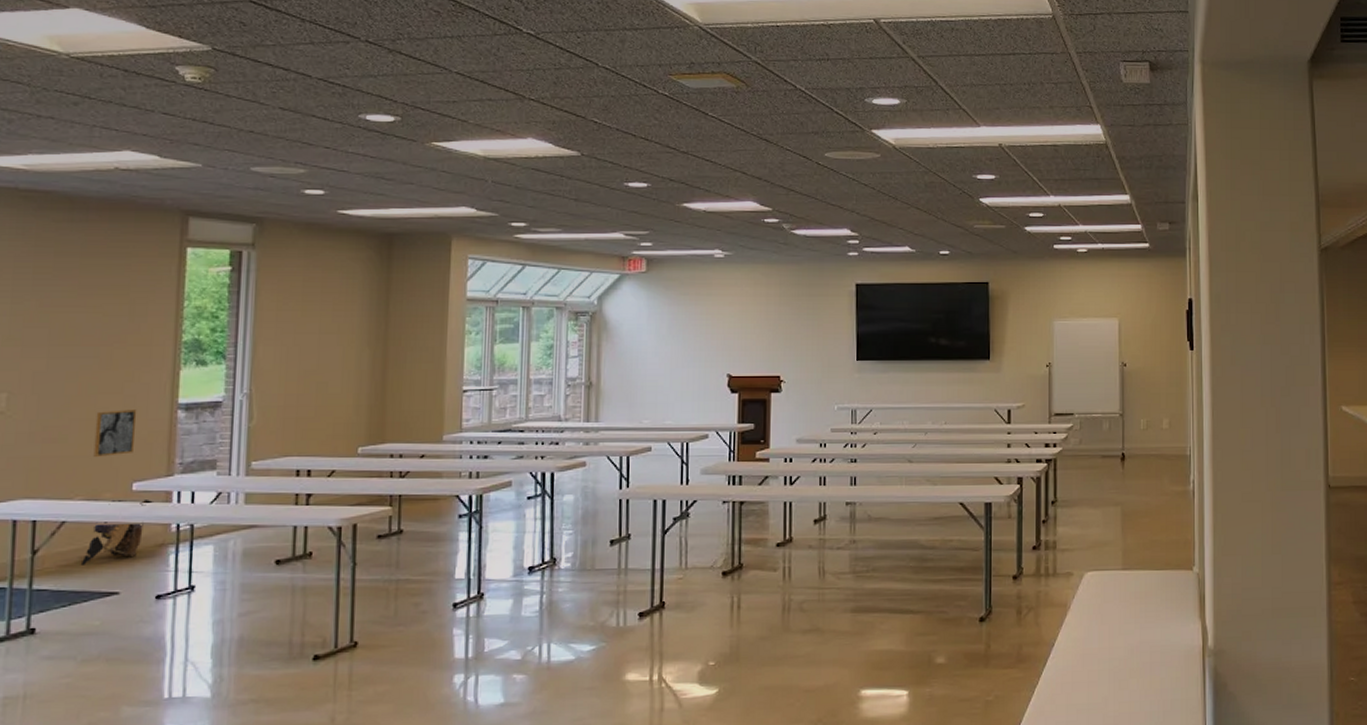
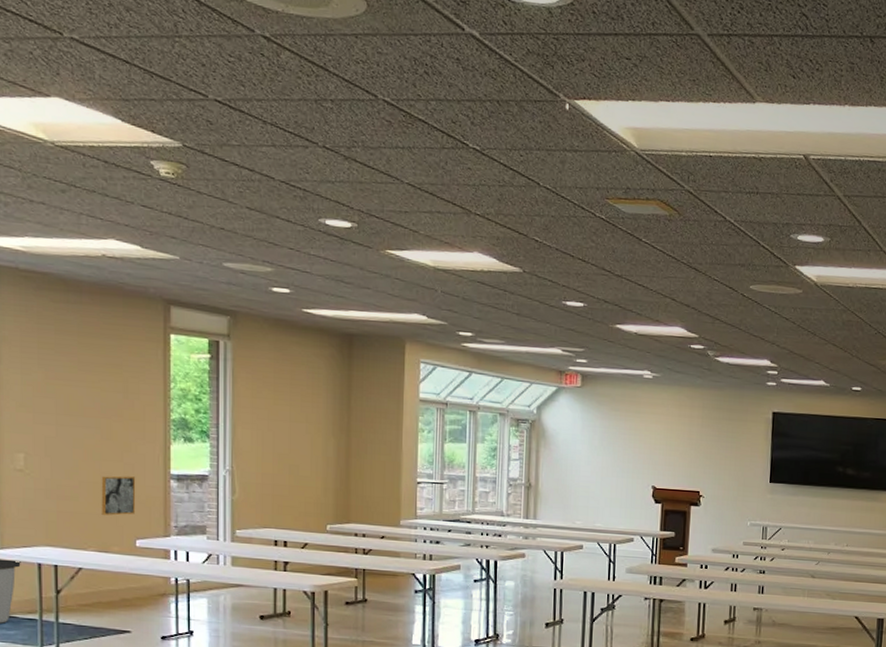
backpack: present [82,499,155,565] -> none [98,552,155,606]

